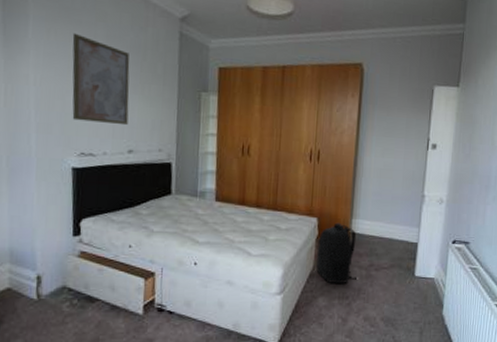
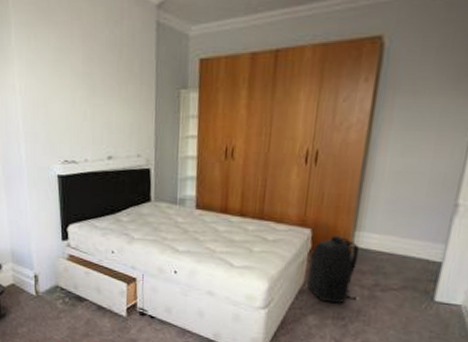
wall art: present [72,33,130,126] -> none [50,35,107,131]

